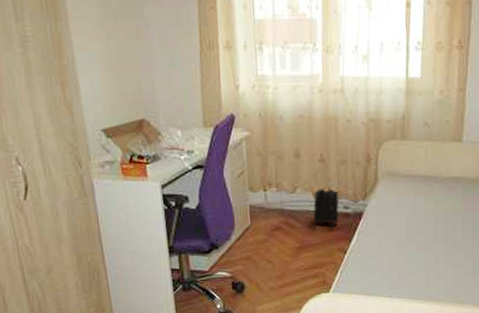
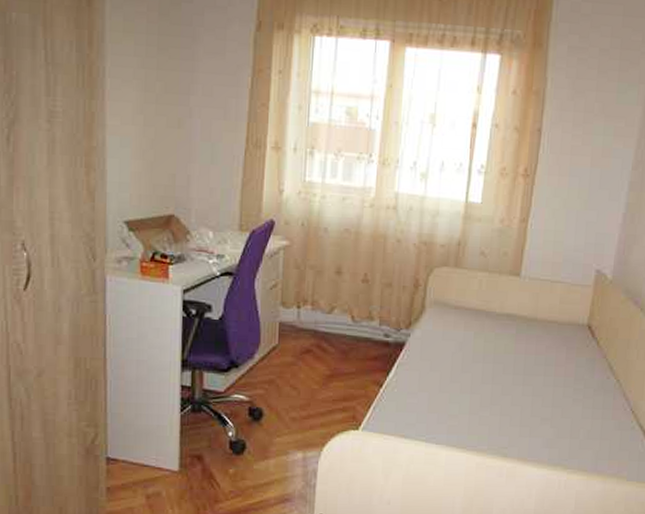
backpack: present [313,187,340,231] -> none [348,310,381,360]

